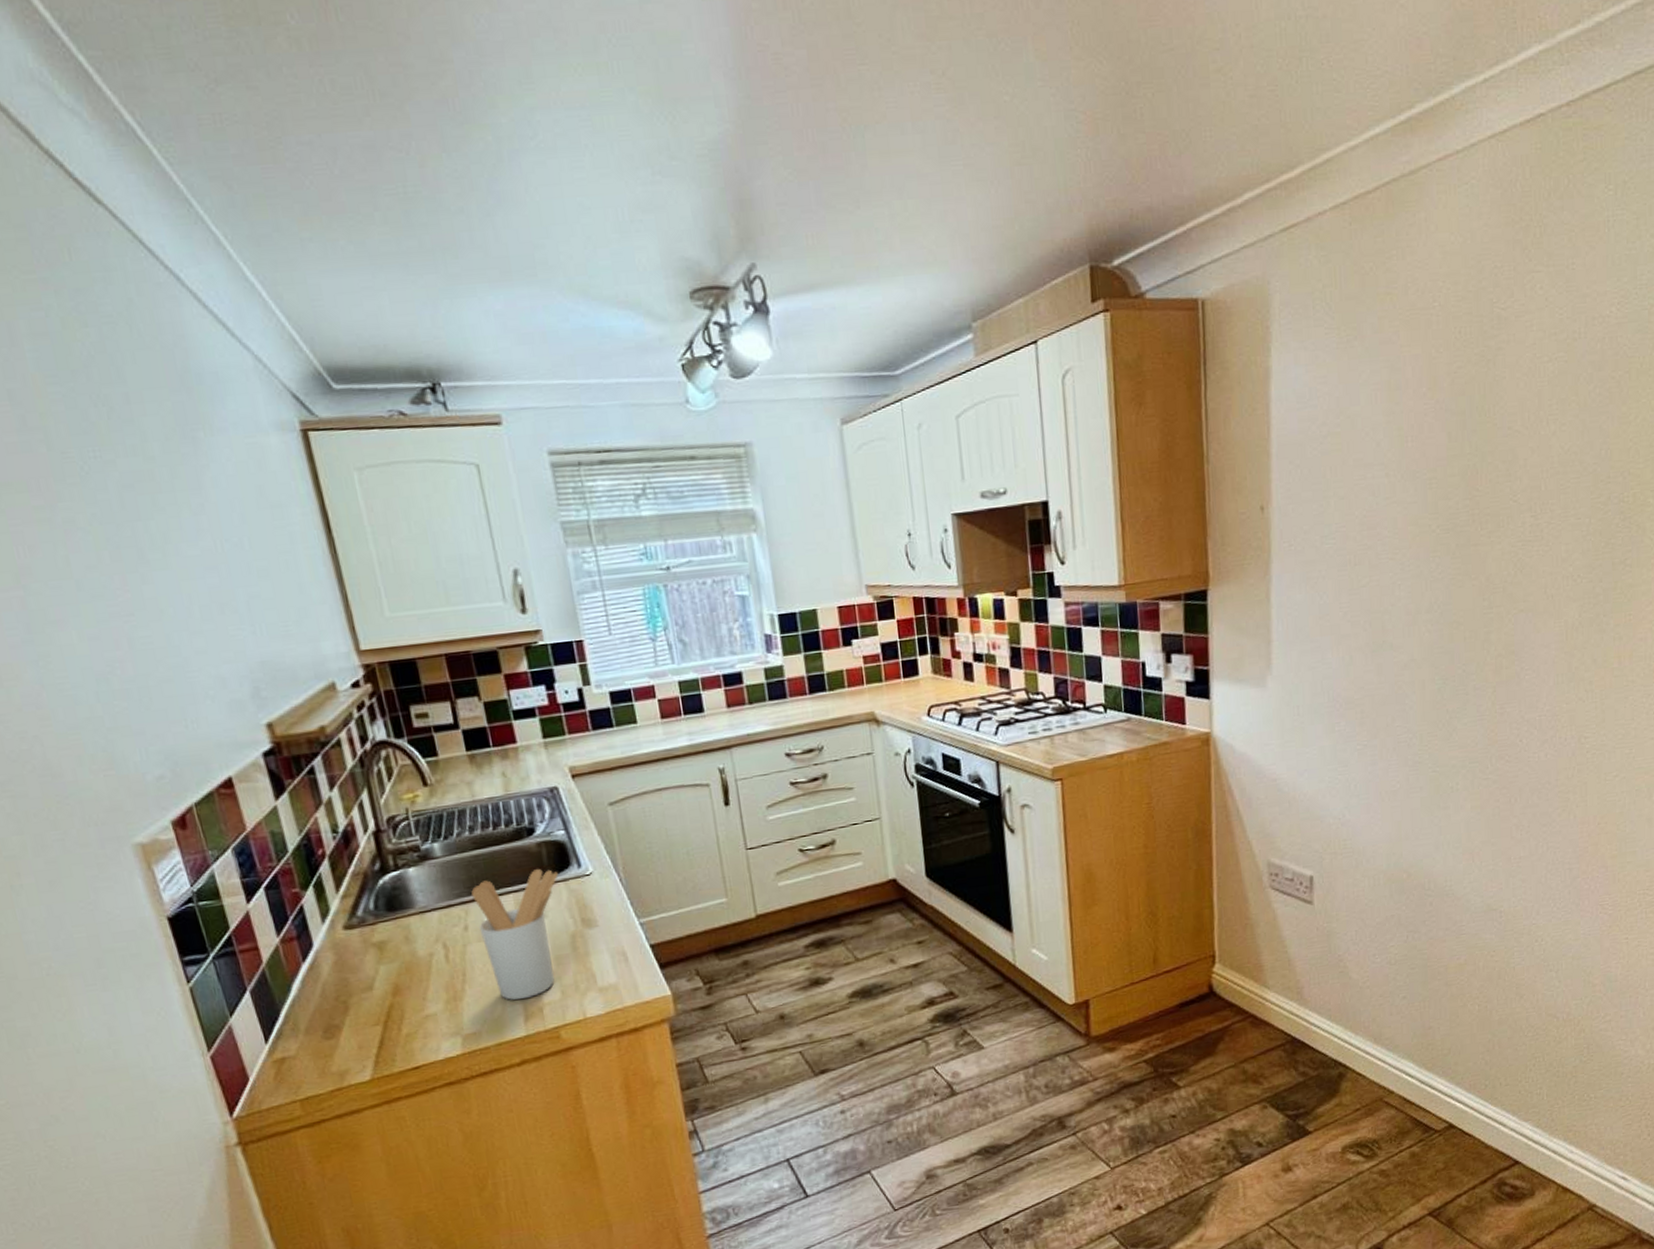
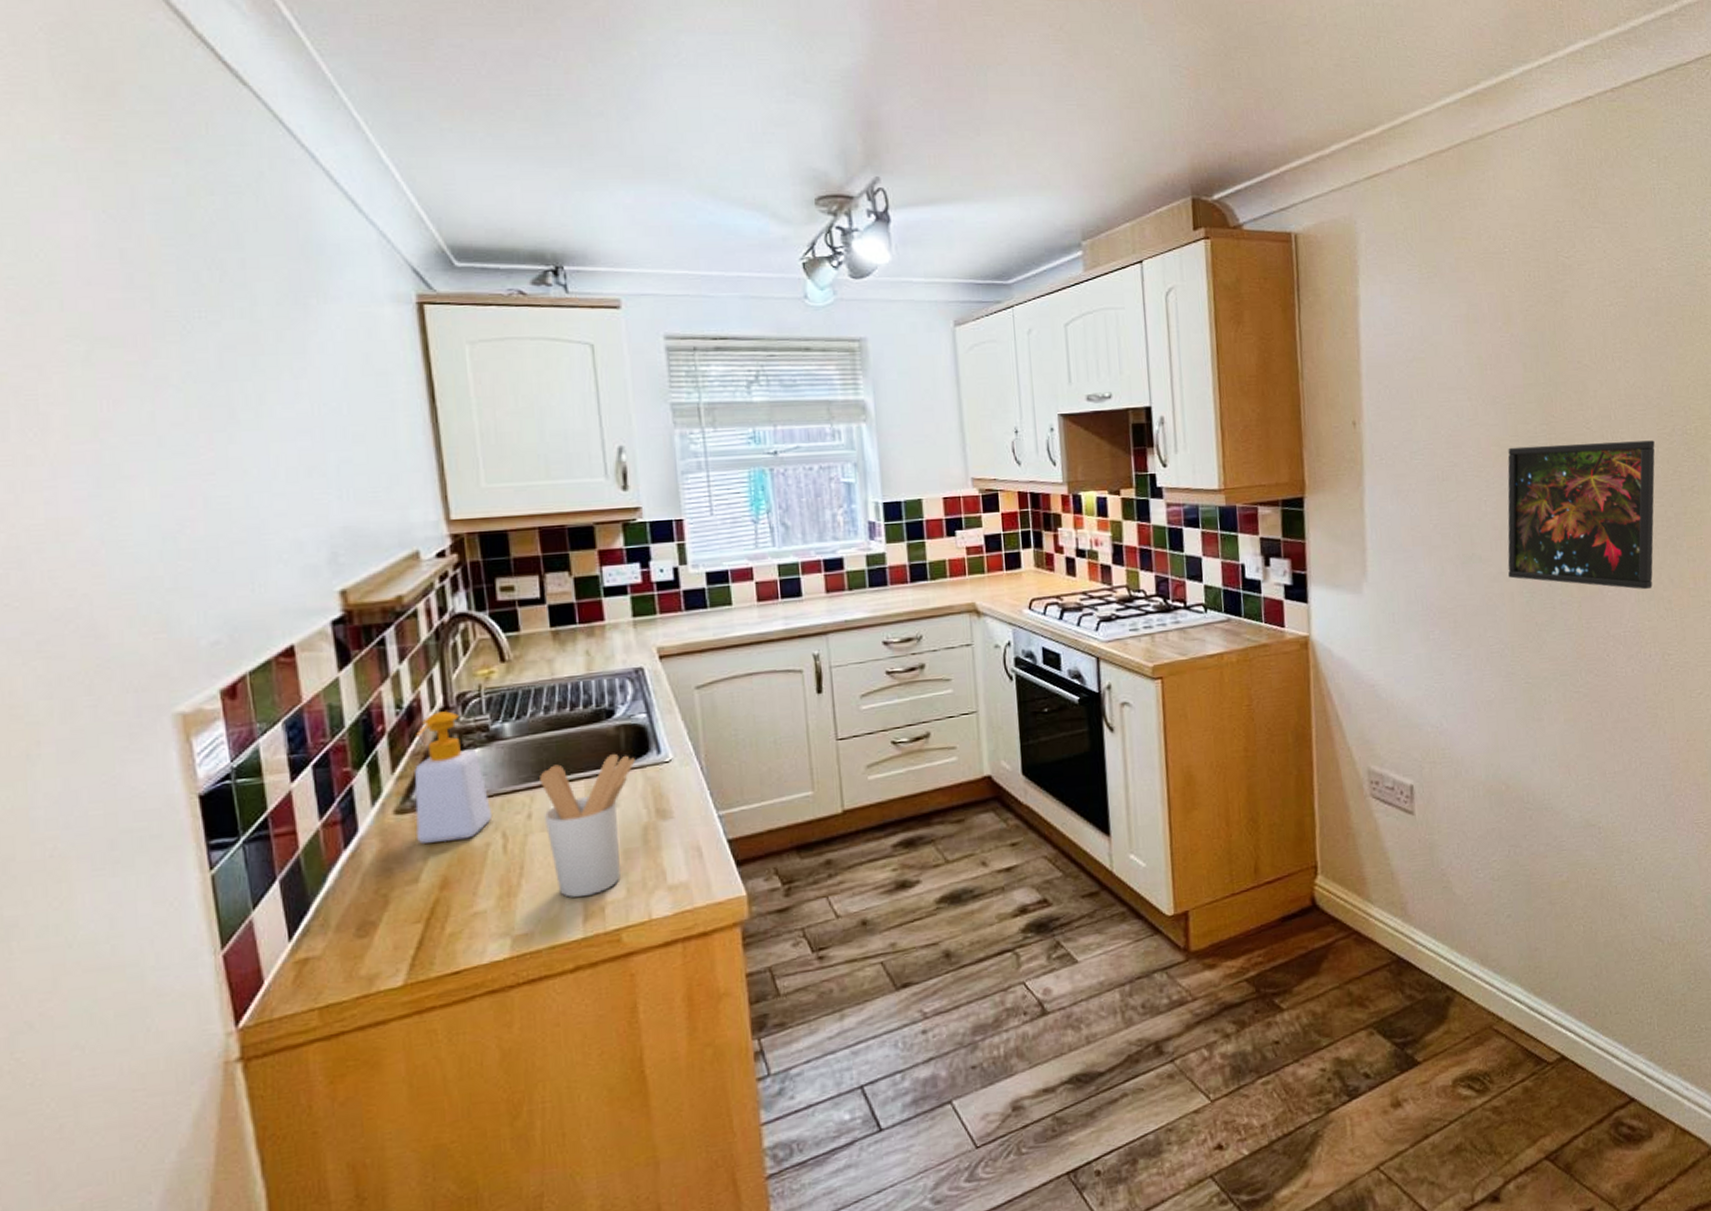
soap bottle: none [352,834,433,956] -> present [414,711,493,844]
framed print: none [1420,511,1587,672] -> present [1507,440,1655,590]

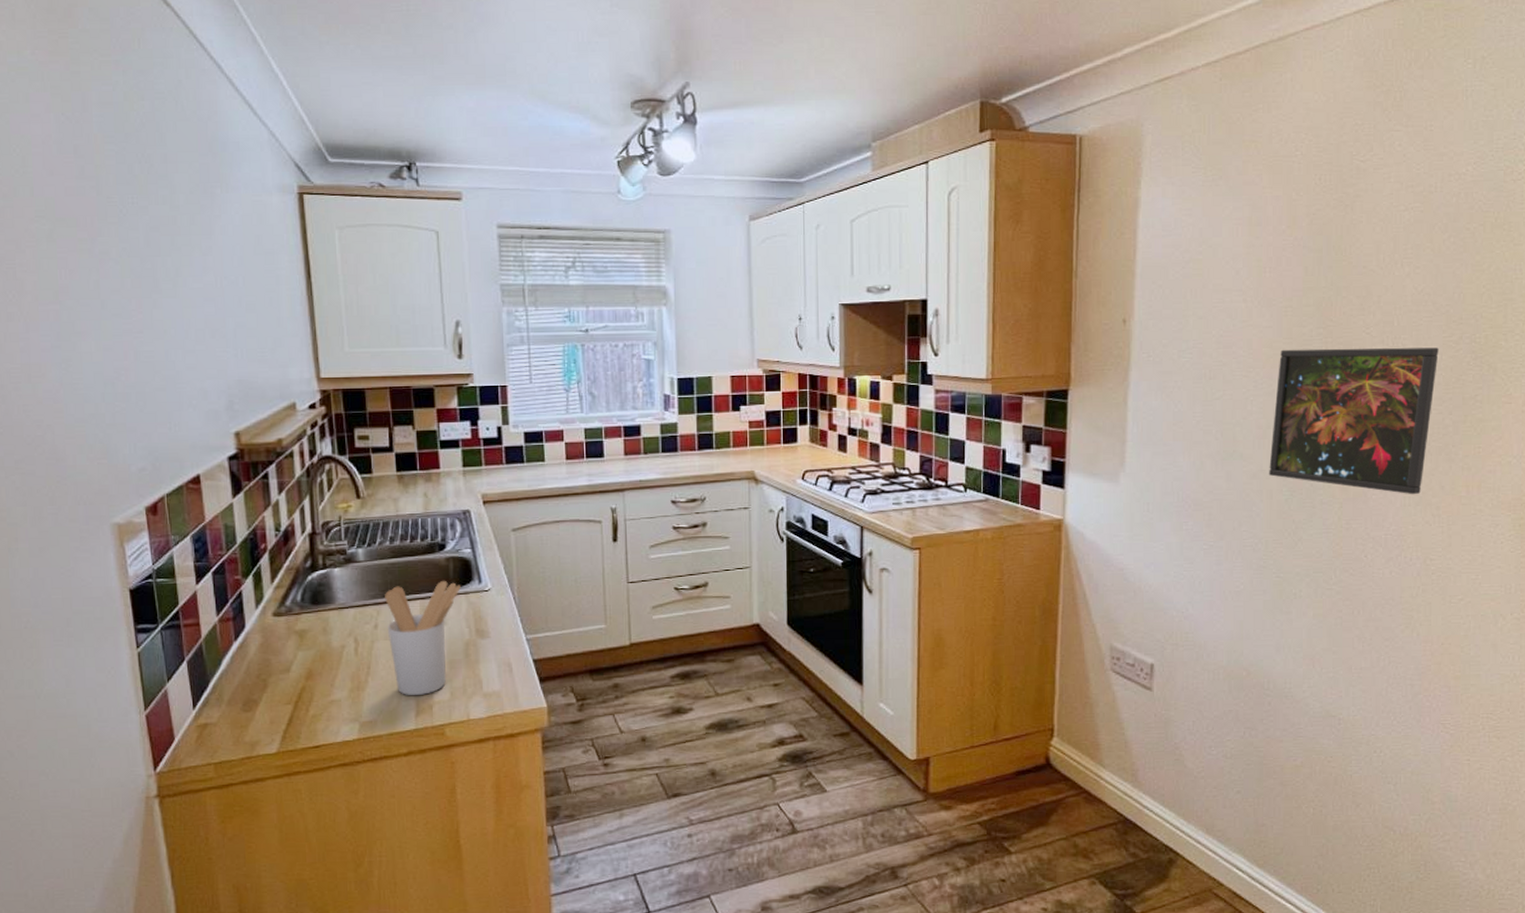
soap bottle: present [414,711,493,844] -> none [288,536,348,641]

